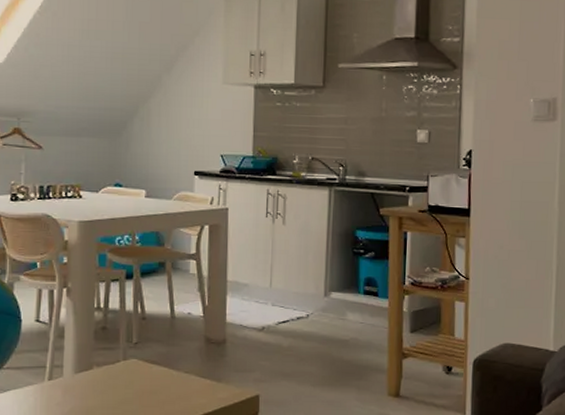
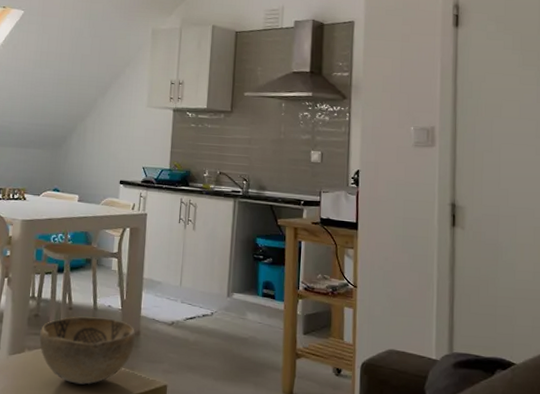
decorative bowl: none [109,326,222,400] -> present [39,316,136,385]

